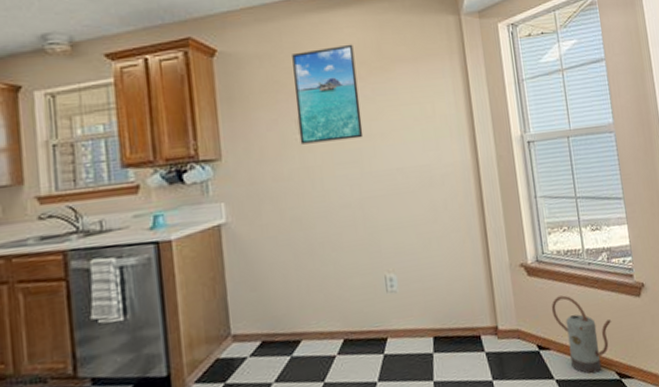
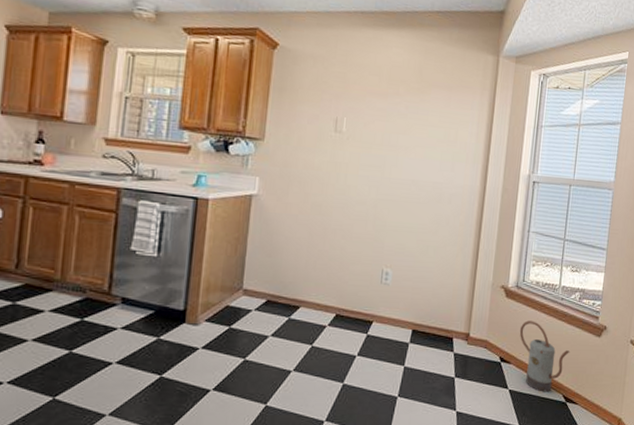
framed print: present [292,44,364,145] -> none [334,60,398,147]

